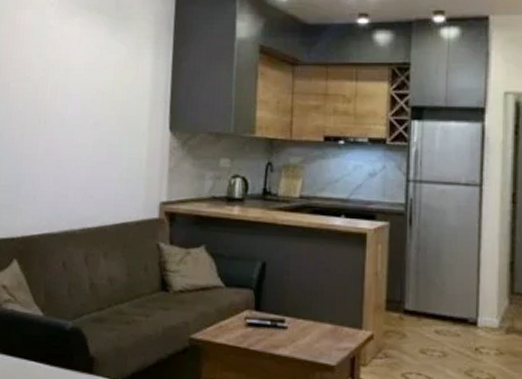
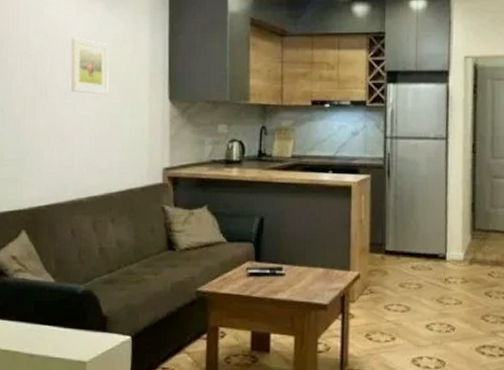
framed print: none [70,63,110,123] -> present [70,38,109,95]

